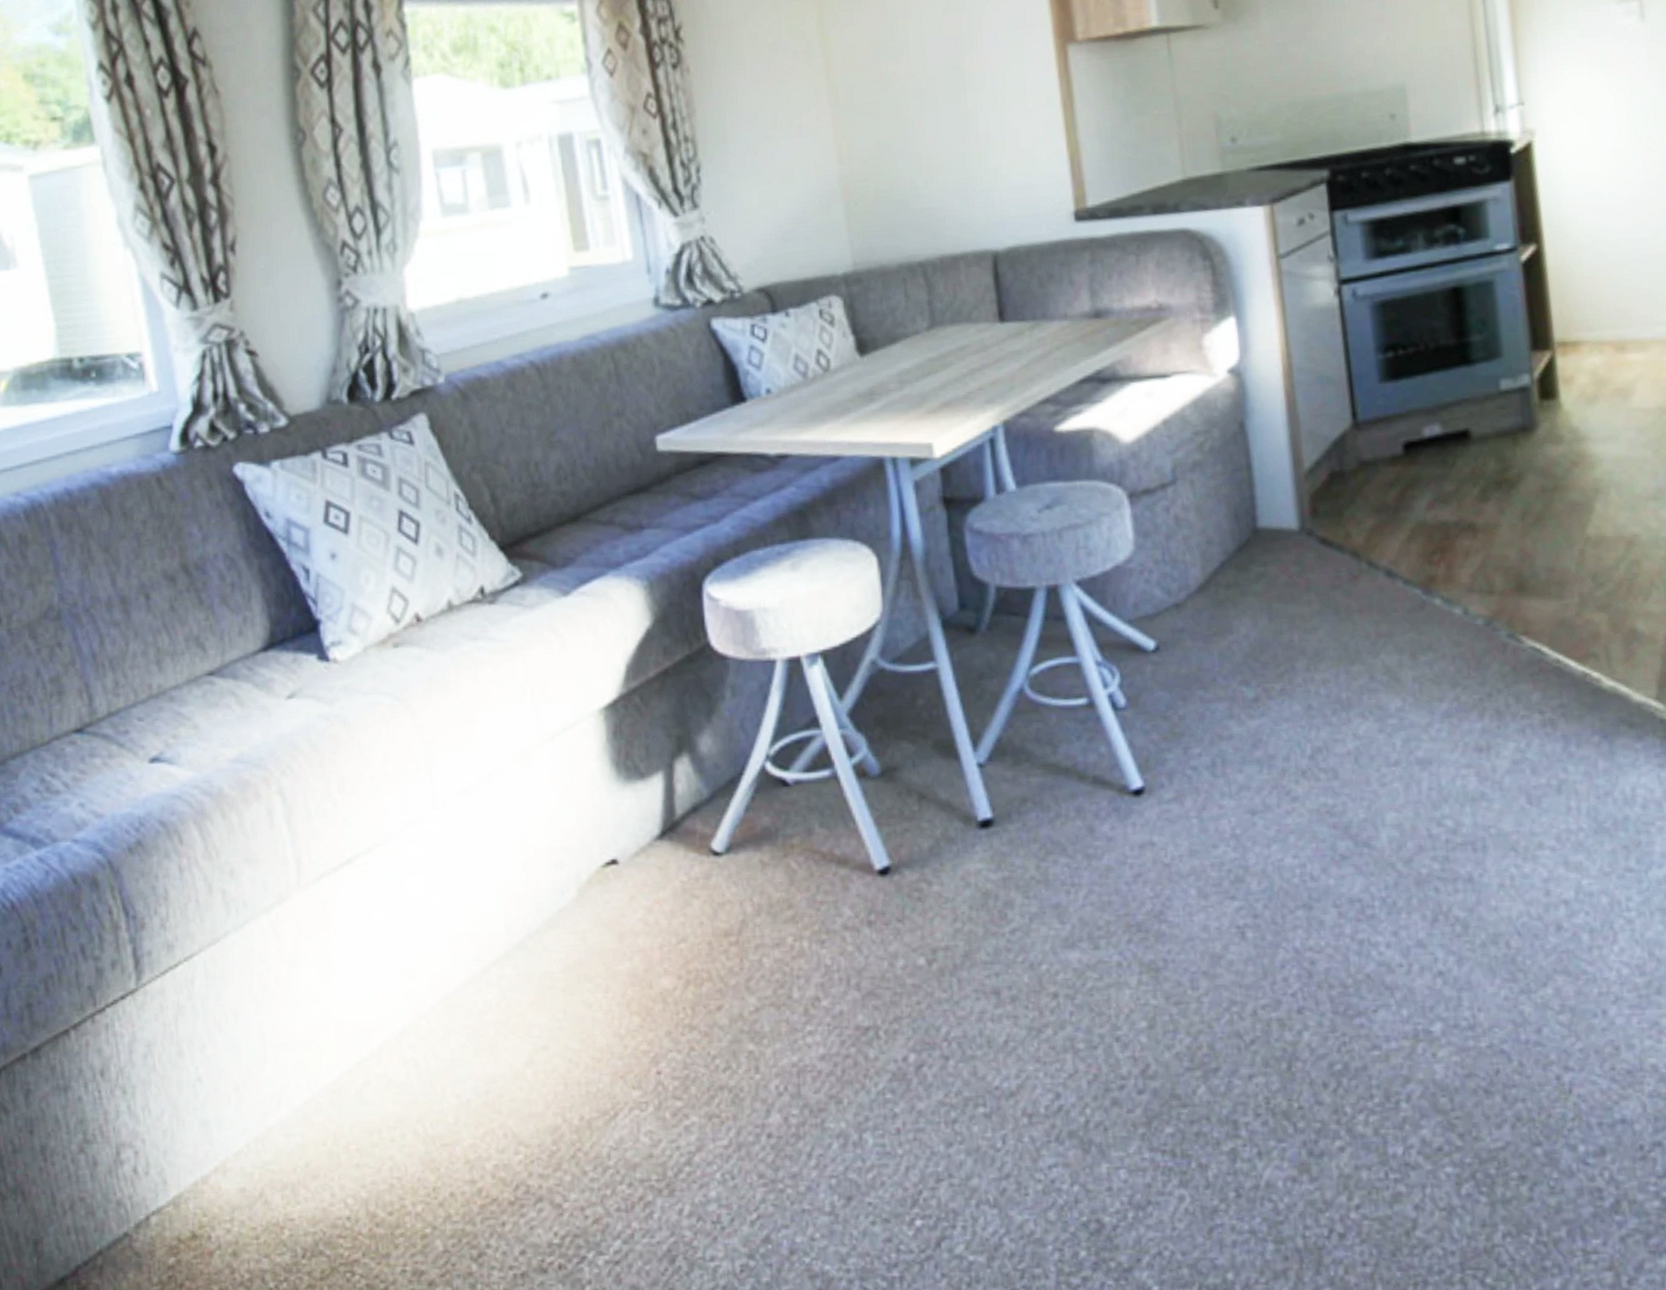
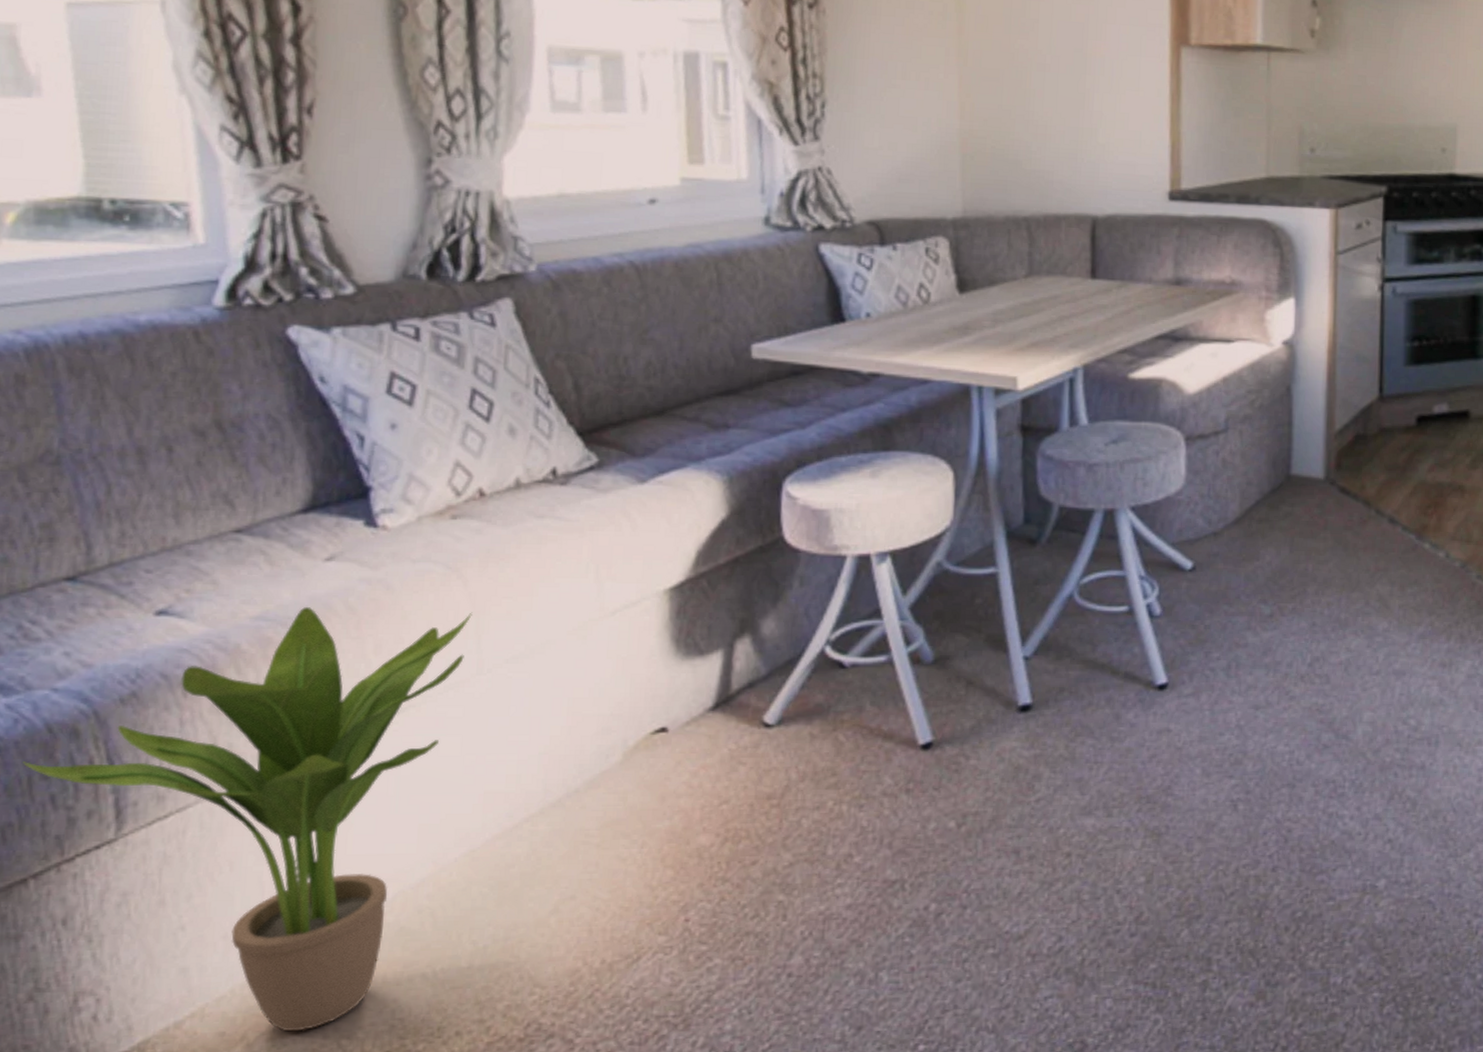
potted plant: none [56,744,422,1189] -> present [23,607,472,1032]

